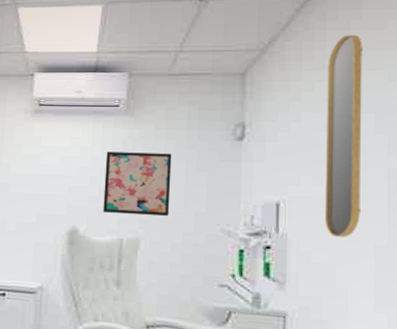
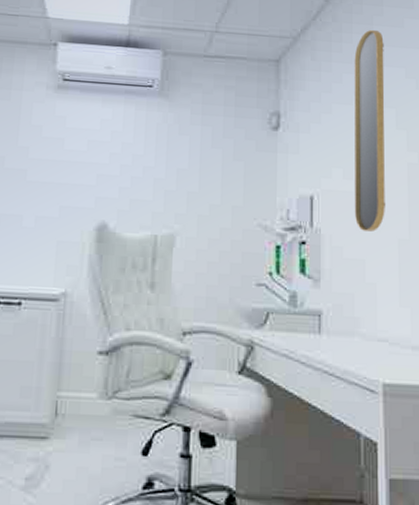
wall art: present [103,151,172,217] -> none [135,136,209,210]

